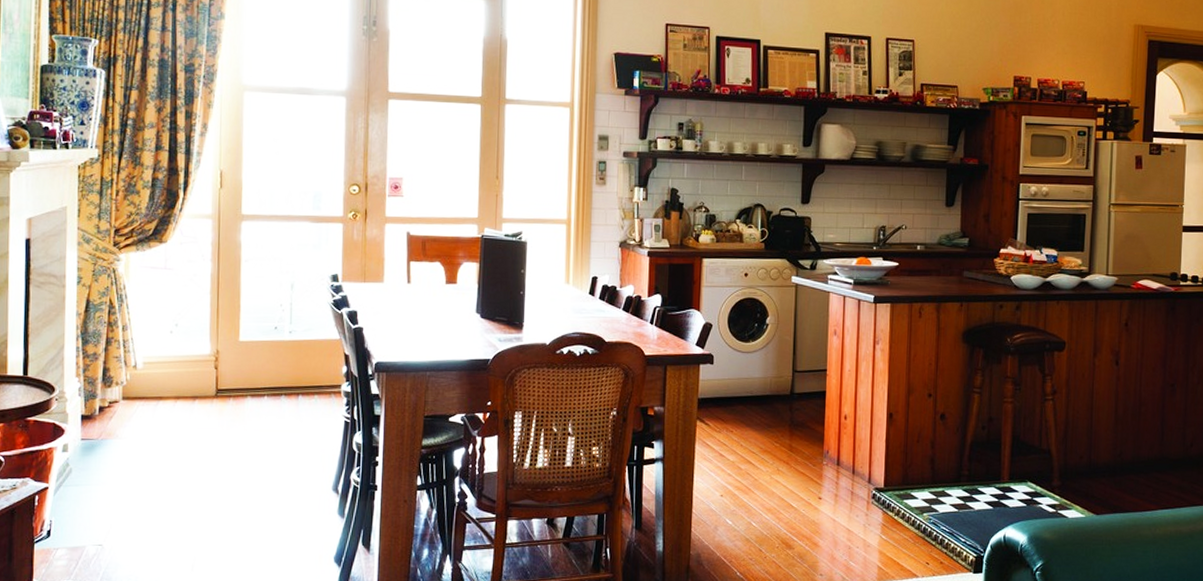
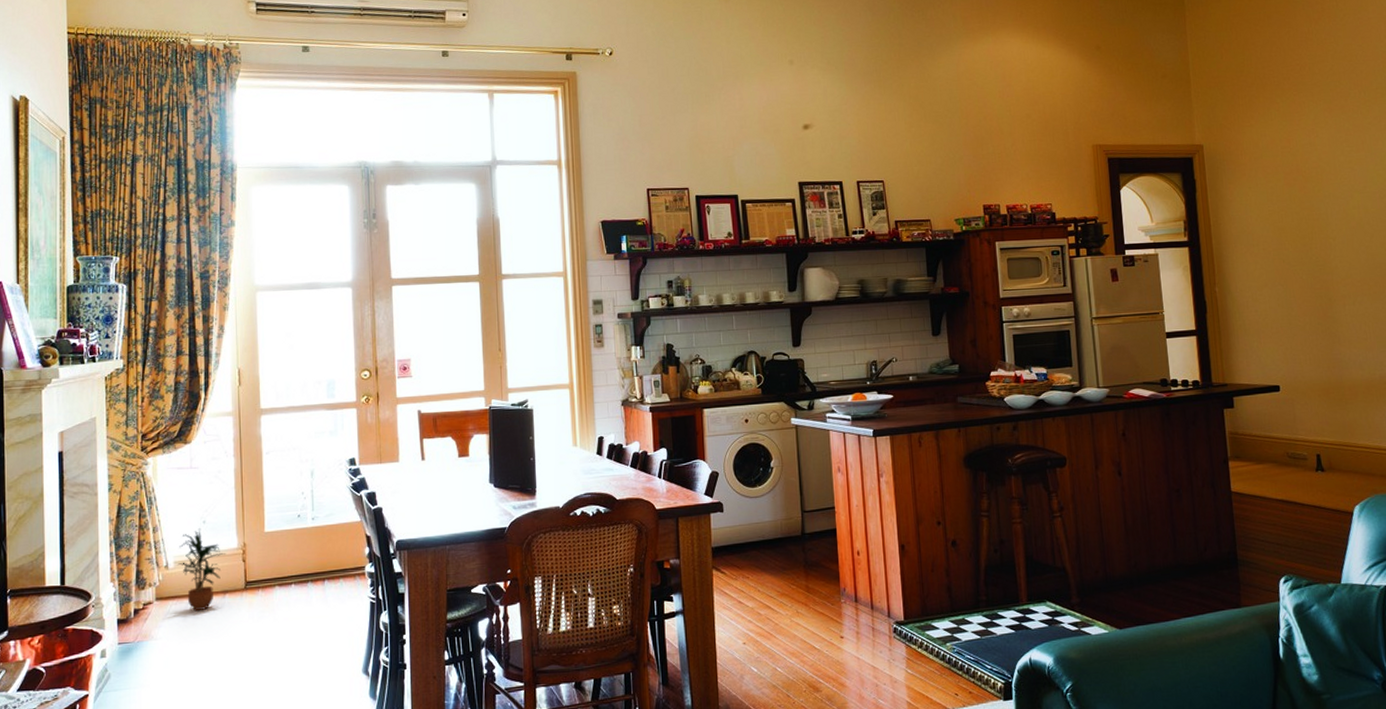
potted plant: none [146,333,198,414] -> present [177,531,226,610]

